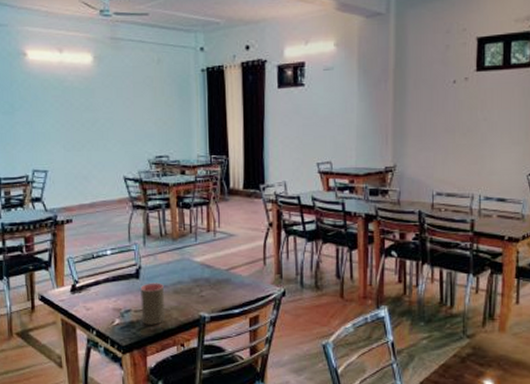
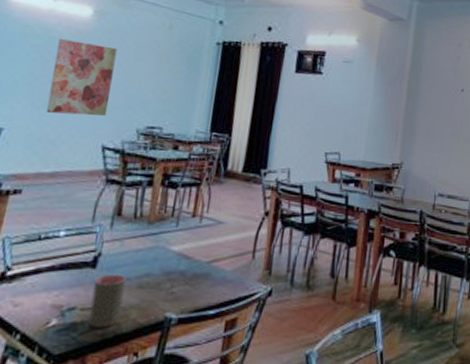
wall art: none [71,87,122,153] -> present [46,39,117,116]

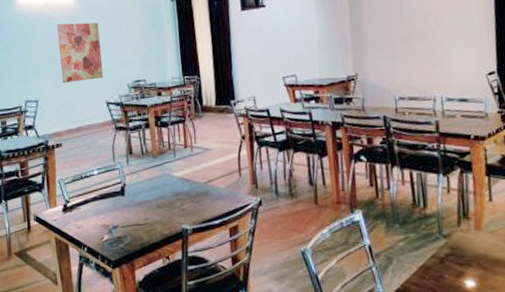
cup: present [87,274,126,328] -> none [126,198,151,240]

